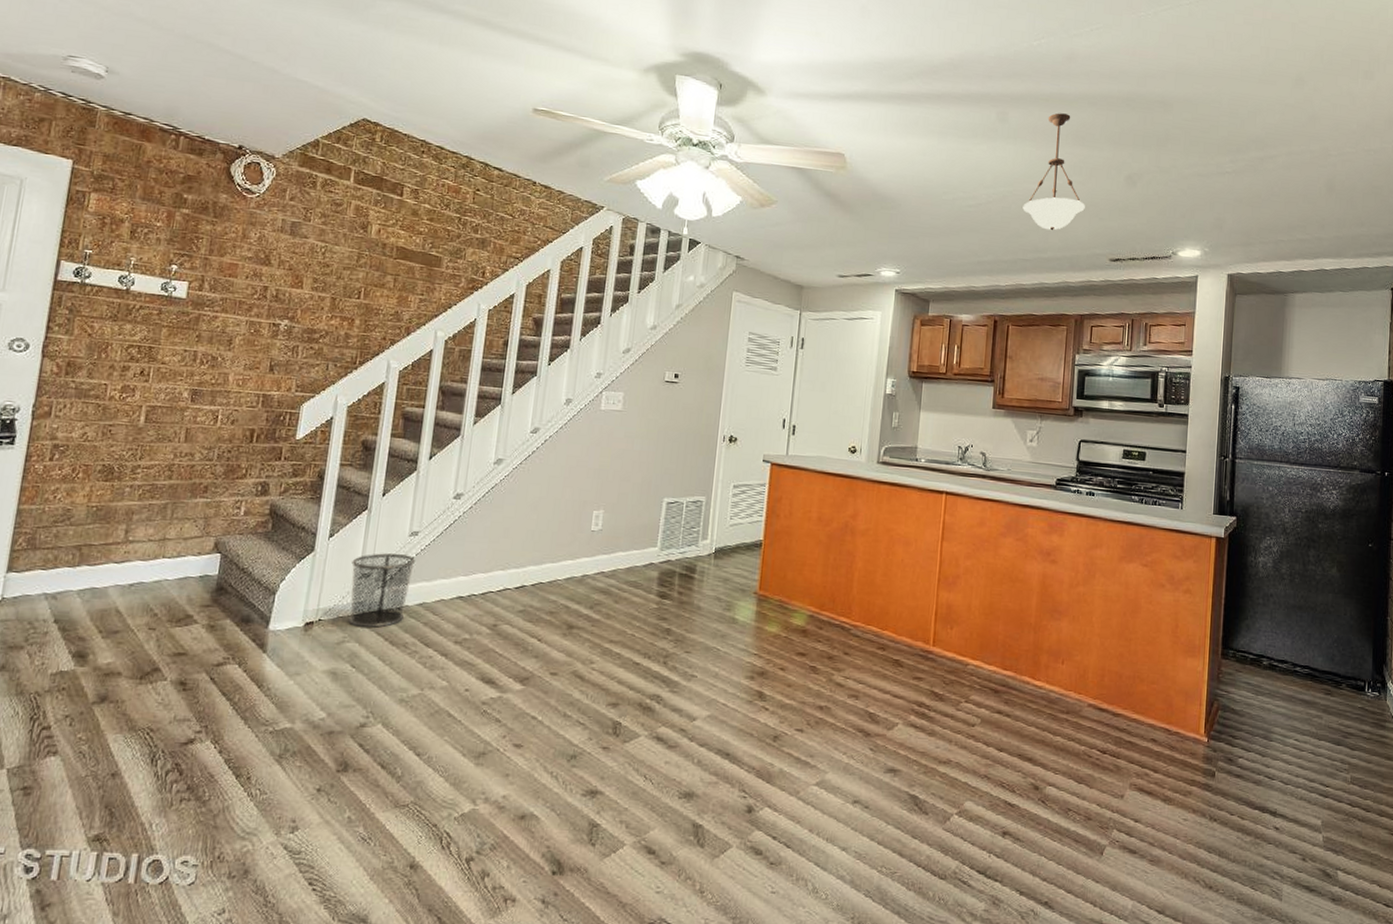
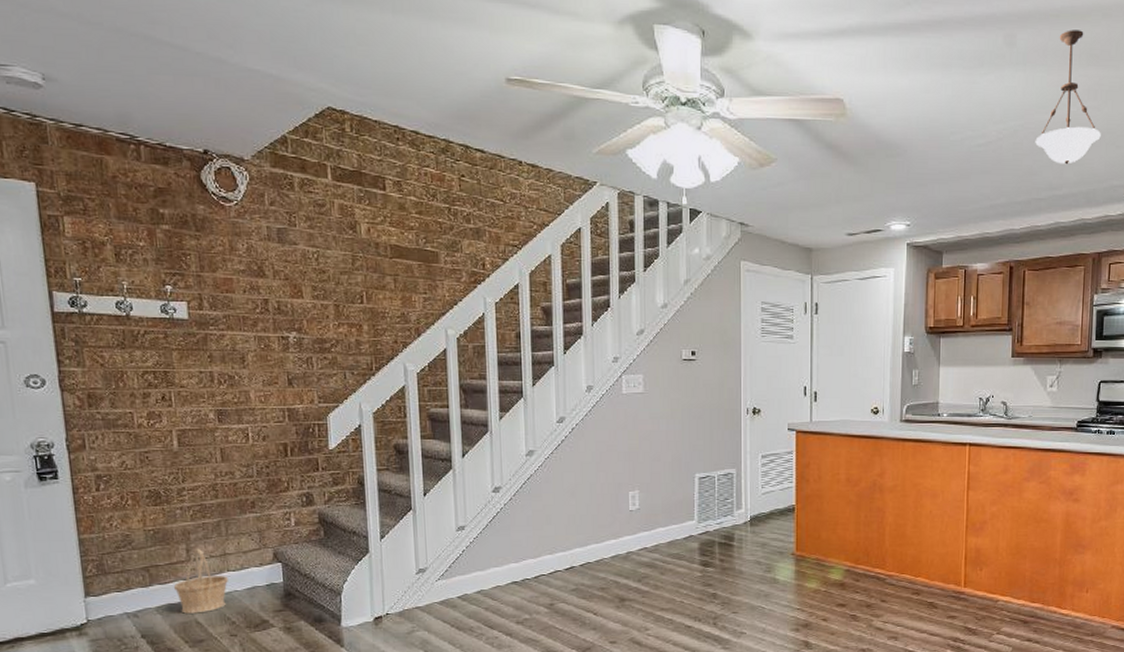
basket: none [102,530,161,601] -> present [174,548,228,614]
waste bin: present [348,553,416,628] -> none [406,548,467,617]

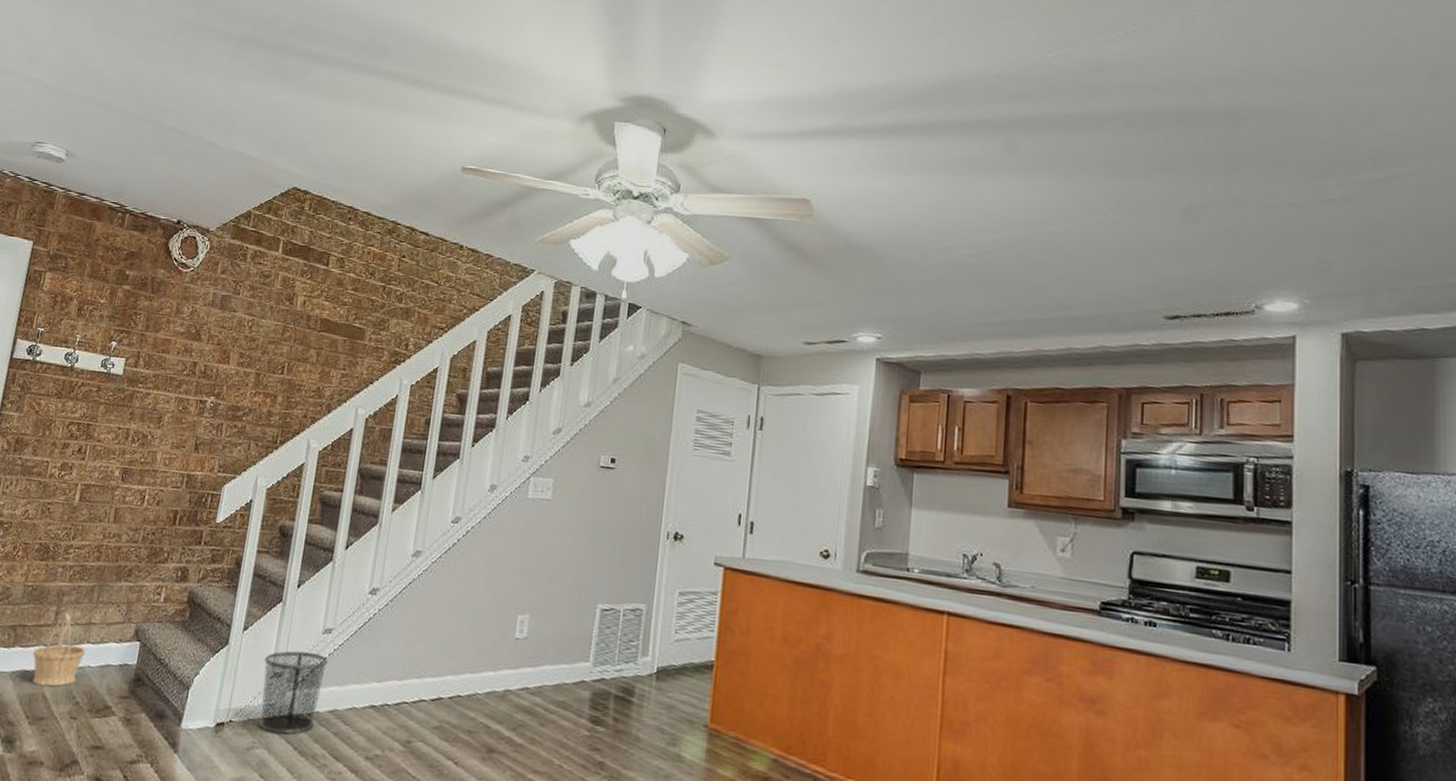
waste bin: none [406,548,467,617] -> present [258,651,329,735]
pendant light: present [1035,30,1101,165] -> none [1040,137,1127,282]

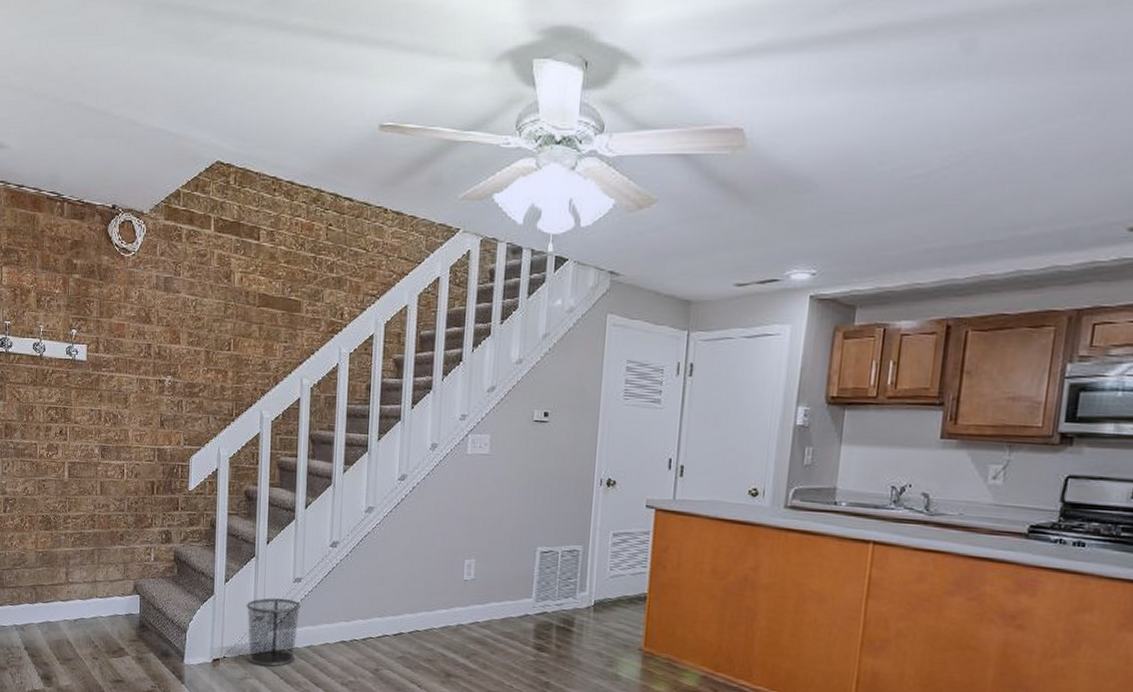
basket: present [32,612,86,687] -> none [54,573,96,634]

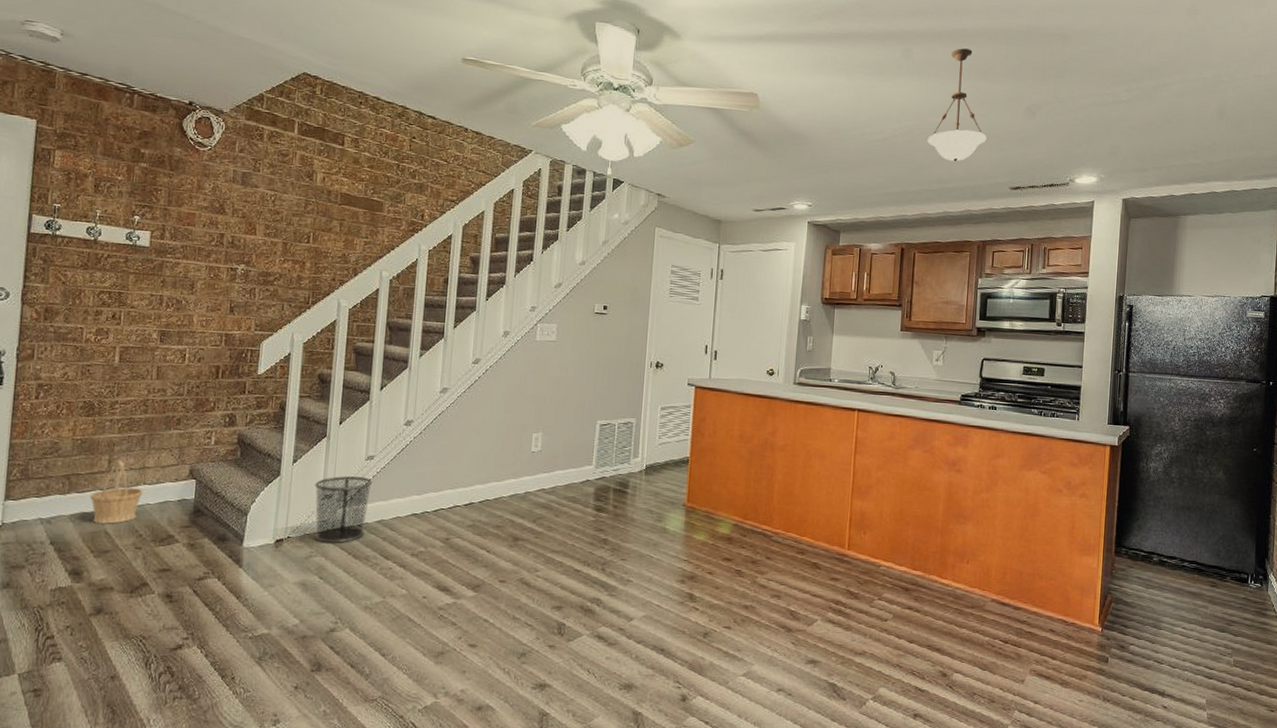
basket: none [54,573,96,634] -> present [90,460,143,524]
pendant light: none [994,25,1094,197] -> present [927,48,987,162]

